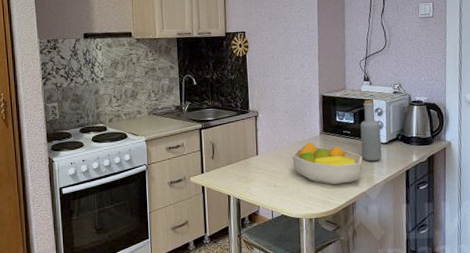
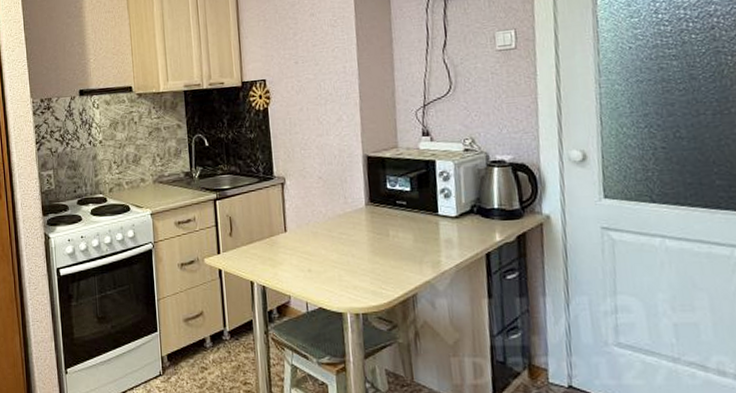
fruit bowl: present [292,142,363,185] -> none [330,216,425,272]
bottle: present [360,100,382,162] -> none [419,161,452,241]

